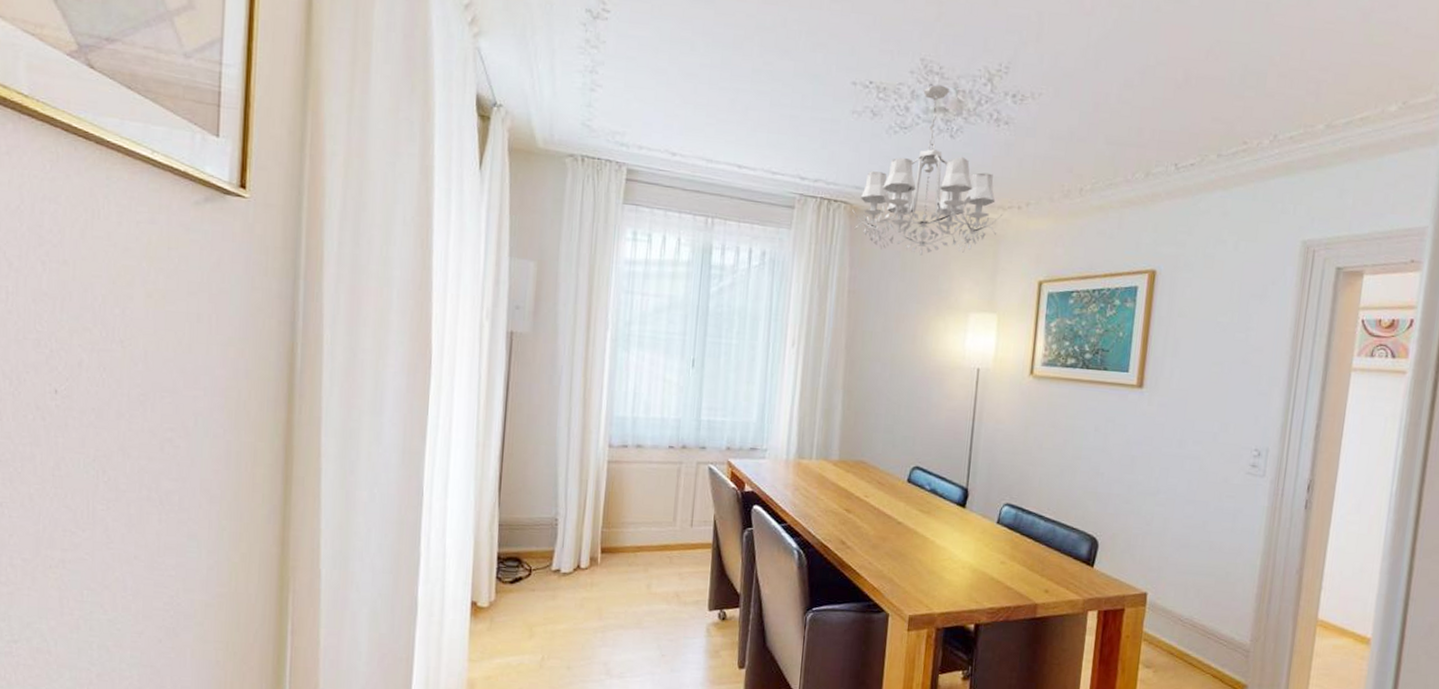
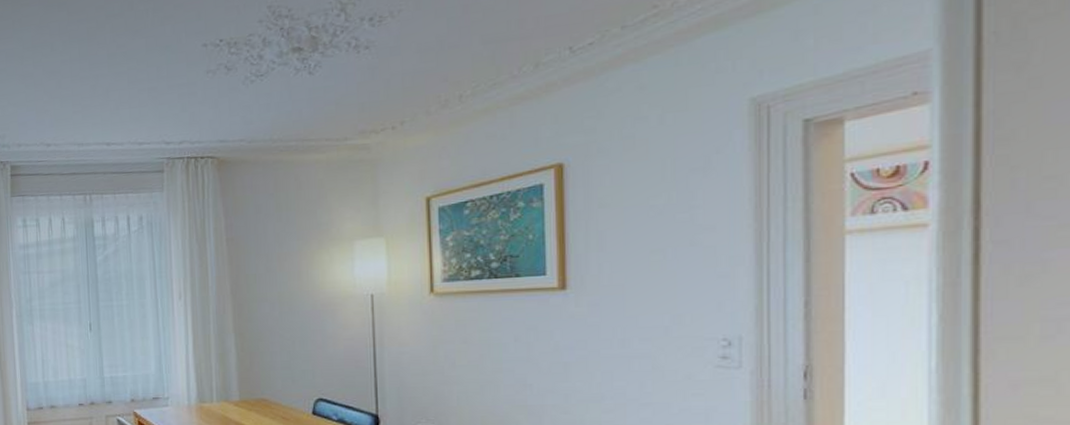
chandelier: present [852,85,1003,256] -> none [219,26,377,195]

